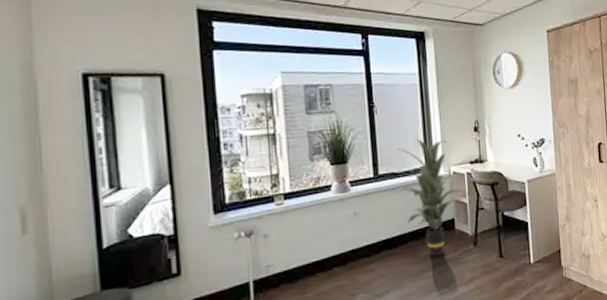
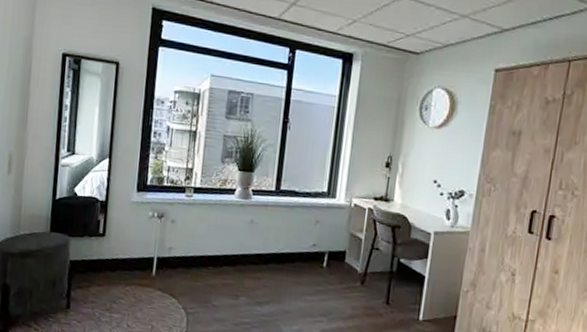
indoor plant: present [396,138,466,257] -> none [293,161,364,284]

